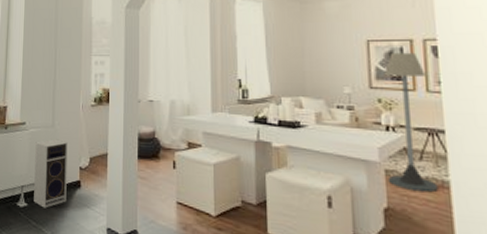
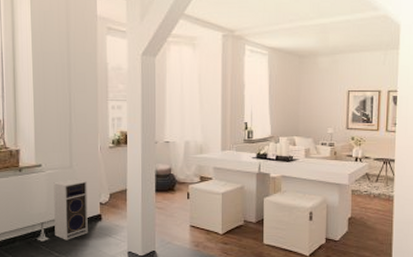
floor lamp: present [383,52,439,193] -> none [353,101,386,205]

